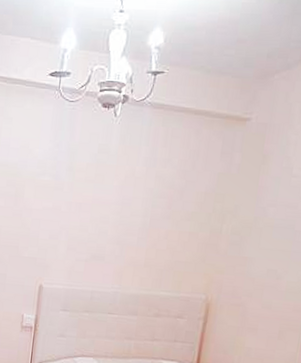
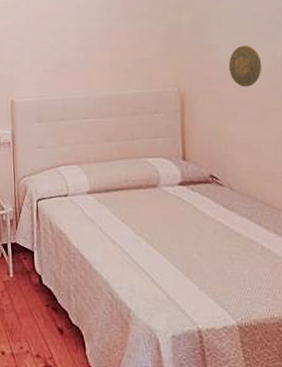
decorative plate: none [258,262,292,305] -> present [228,45,262,87]

